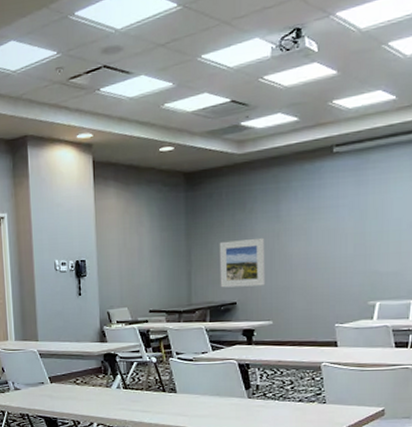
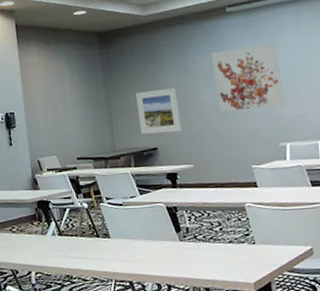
wall art: none [308,189,384,265] -> present [210,42,286,111]

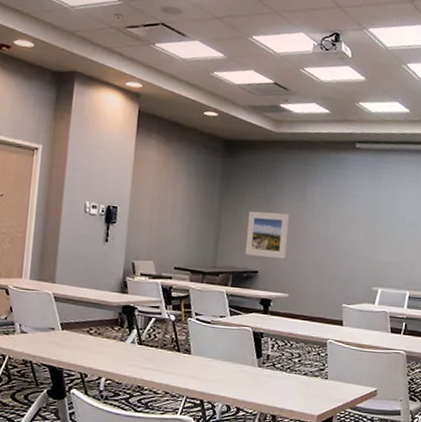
wall art: present [210,42,286,111] -> none [326,185,393,252]

